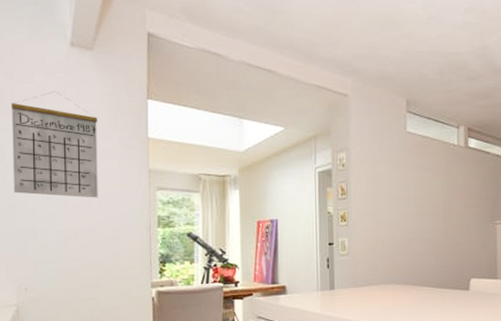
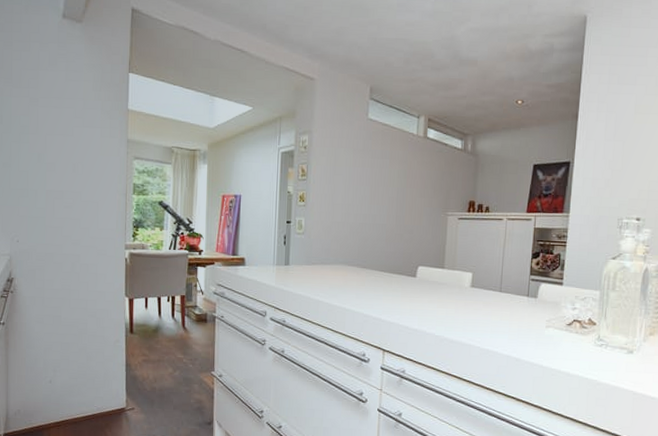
calendar: present [11,90,98,198] -> none [9,59,85,163]

